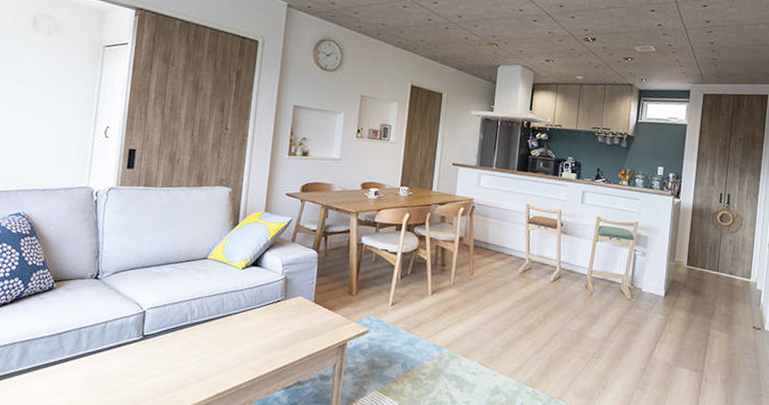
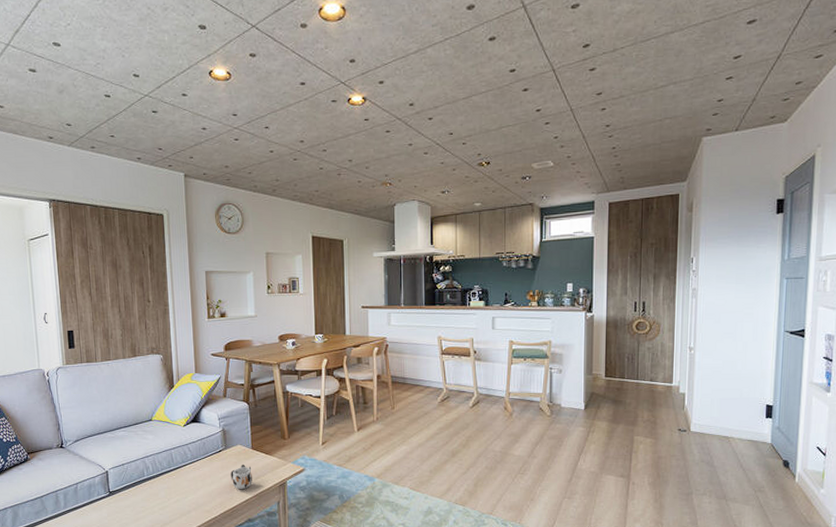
mug: none [285,318,311,347] -> present [231,464,252,490]

